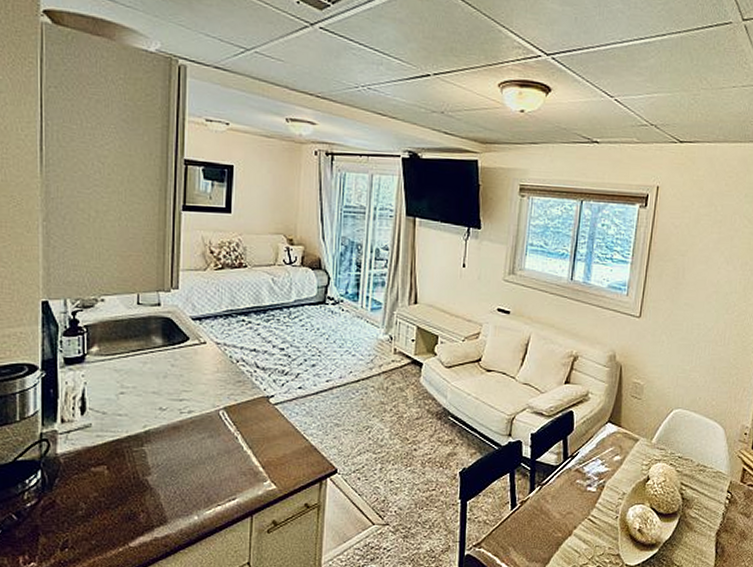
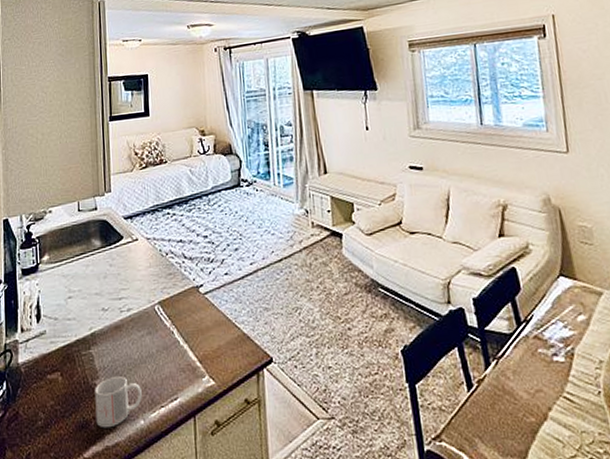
mug: none [145,475,198,521] -> present [95,376,142,428]

